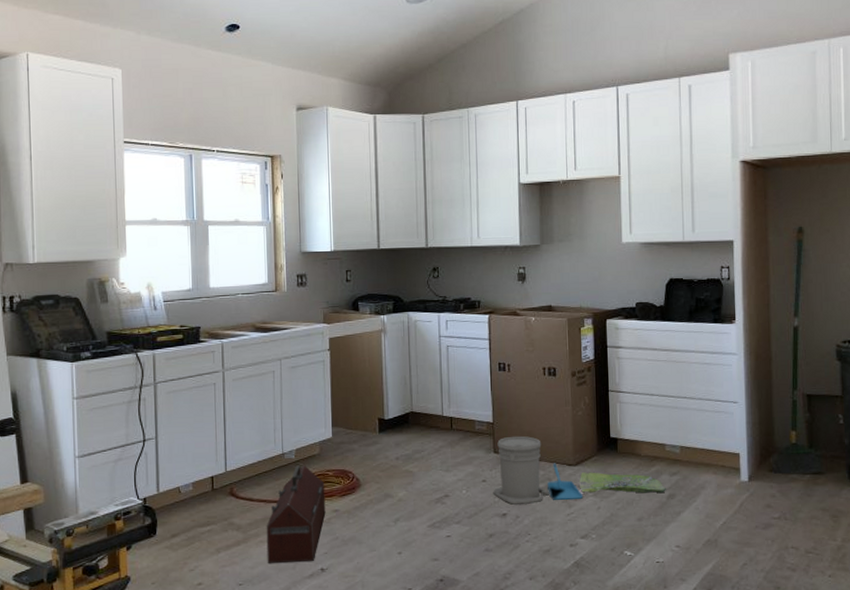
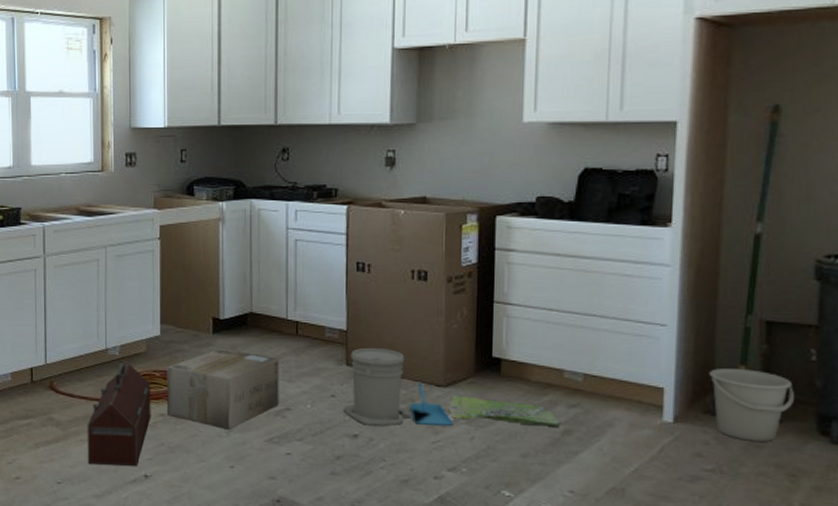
cardboard box: none [339,445,439,519] -> present [167,348,279,429]
bucket: none [770,434,831,491] -> present [708,368,794,442]

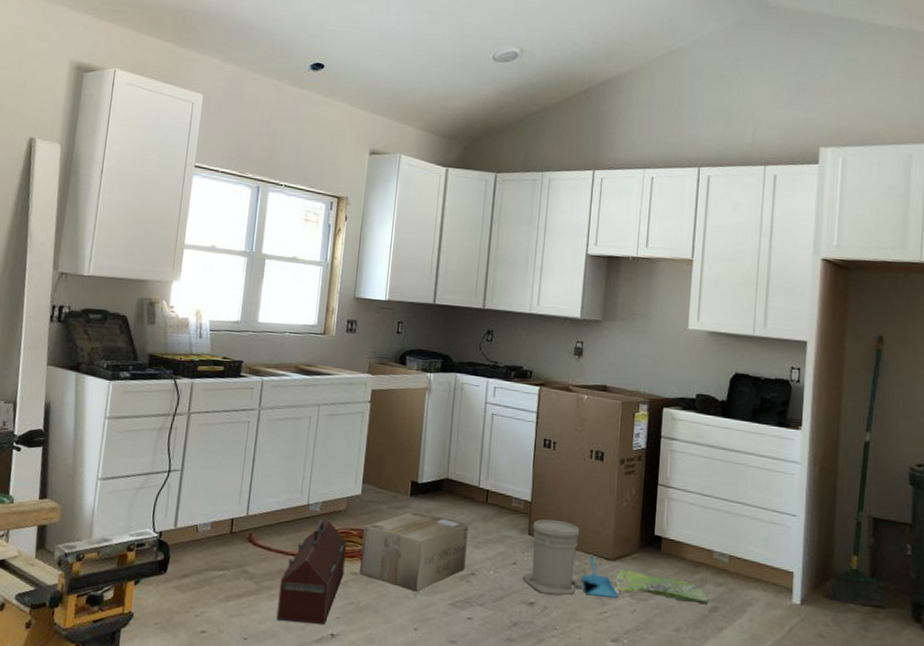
bucket: present [708,368,794,442] -> none [829,557,895,626]

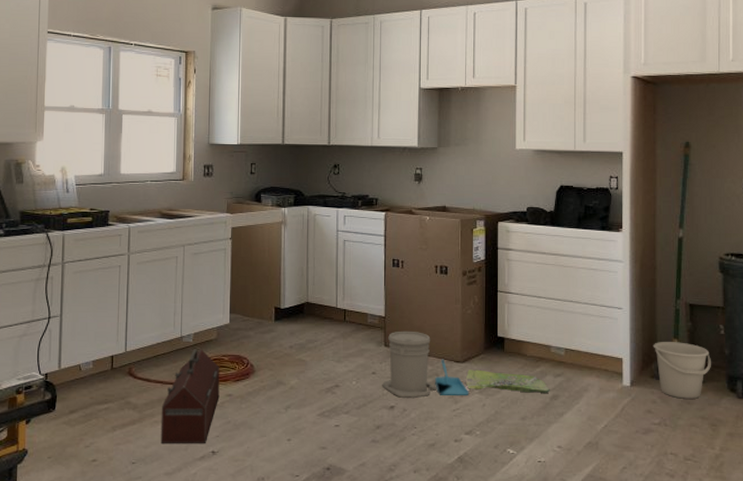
cardboard box: present [360,510,469,591] -> none [234,334,330,406]
bucket: none [829,557,895,626] -> present [653,342,711,399]

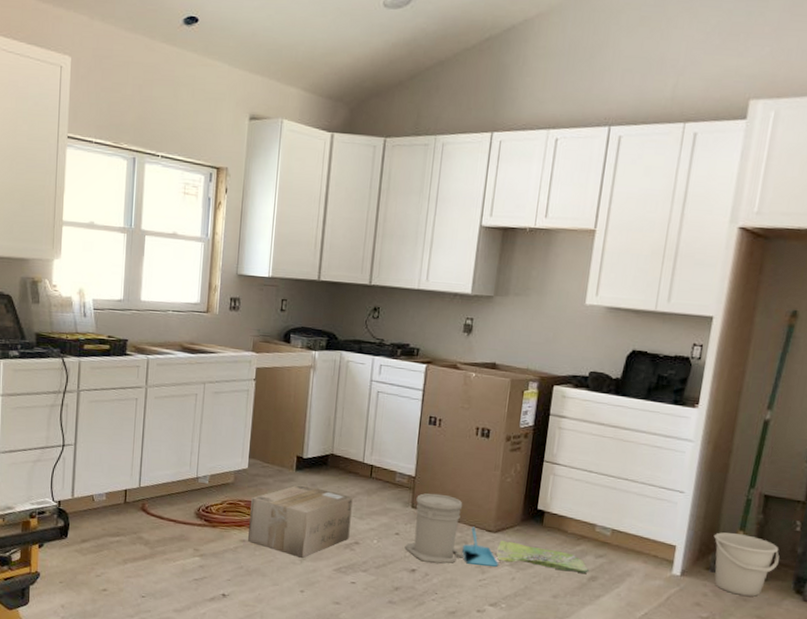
toolbox: present [160,349,220,443] -> none [171,491,236,585]
cardboard box: none [234,334,330,406] -> present [248,484,353,558]

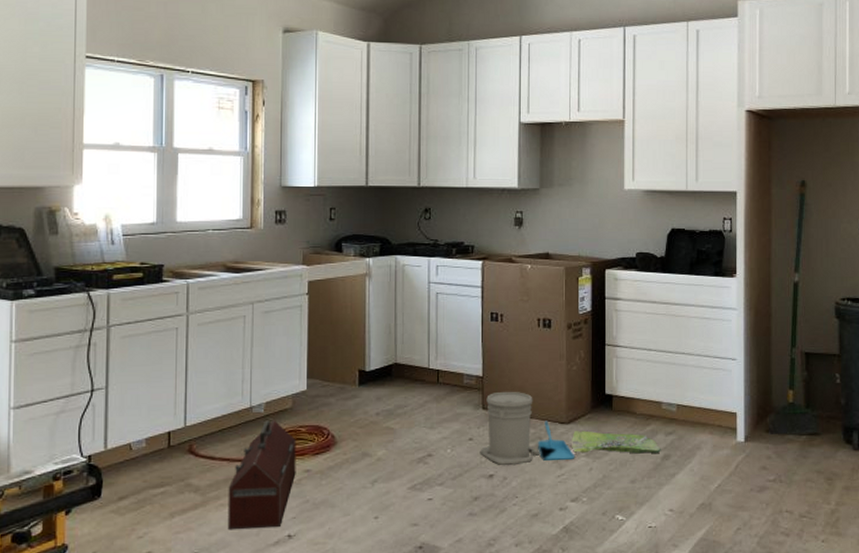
toolbox: none [171,491,236,585] -> present [227,420,297,529]
cardboard box: present [248,484,353,558] -> none [313,399,422,480]
bucket: present [713,532,780,597] -> none [768,393,827,453]

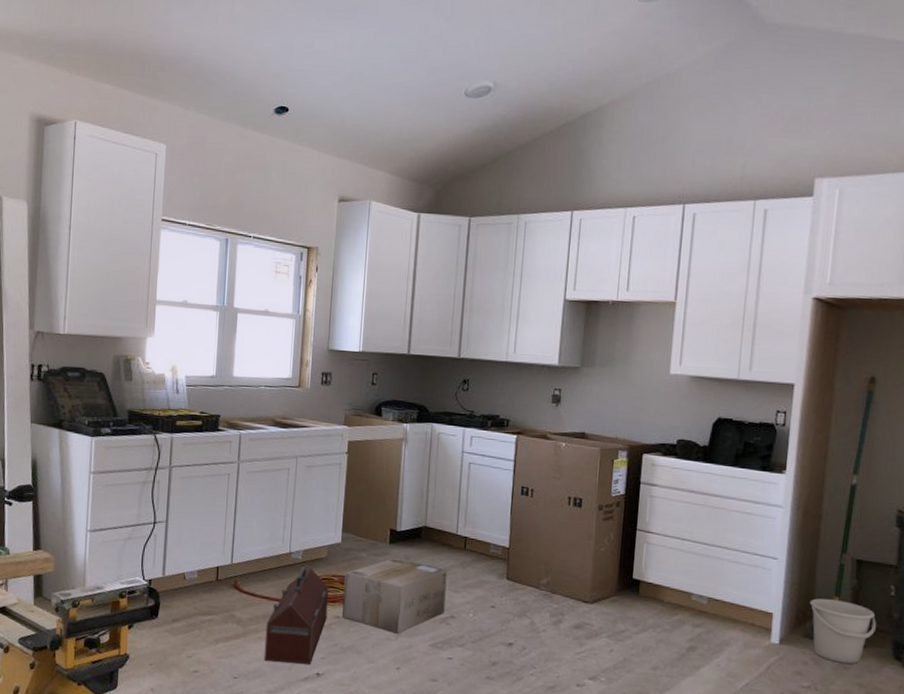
cardboard box: none [313,399,422,480] -> present [342,557,448,634]
bucket: present [480,391,539,466] -> none [501,564,560,637]
dustpan: present [537,420,575,461] -> none [558,598,597,639]
plastic bag: present [571,430,662,454] -> none [593,611,688,644]
bucket: none [768,393,827,453] -> present [809,598,876,664]

